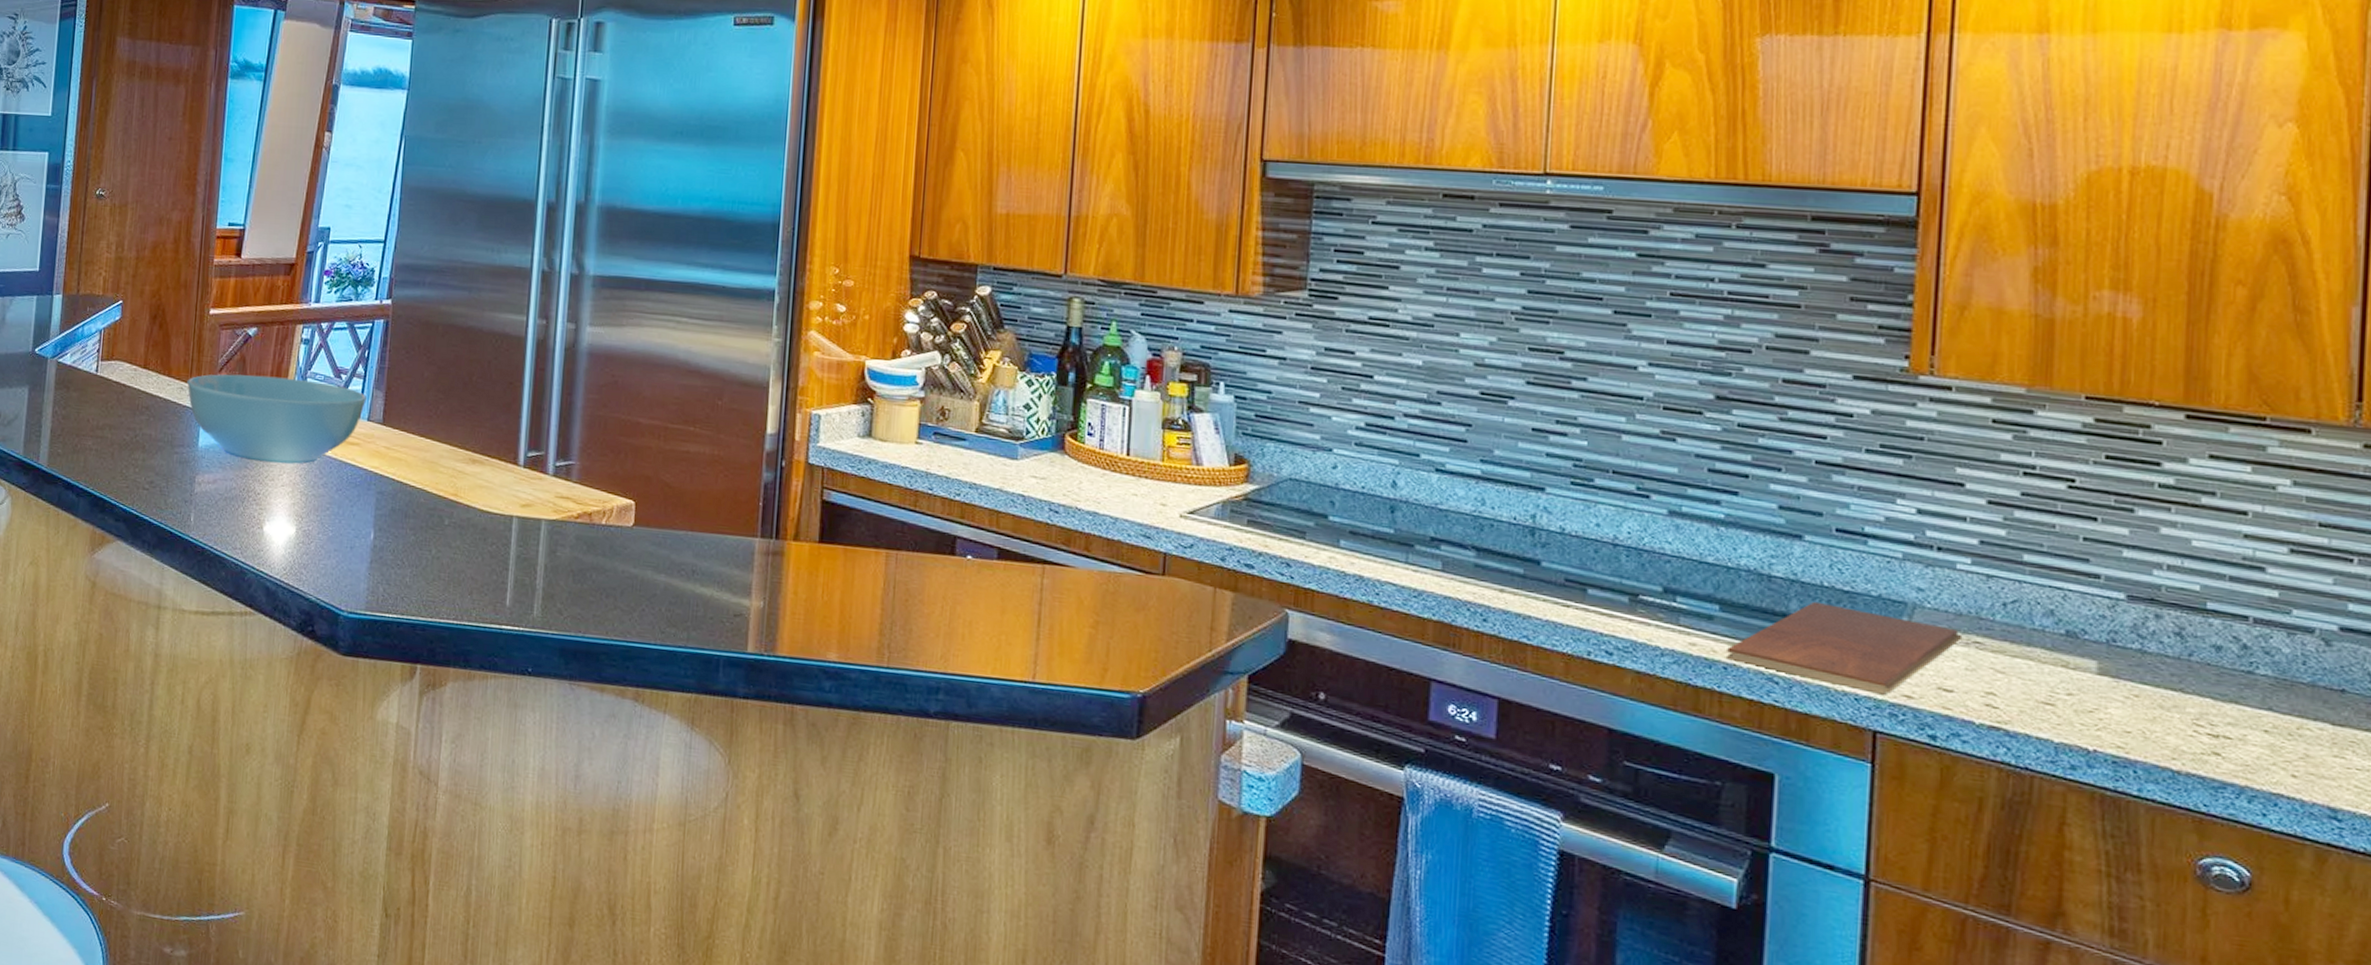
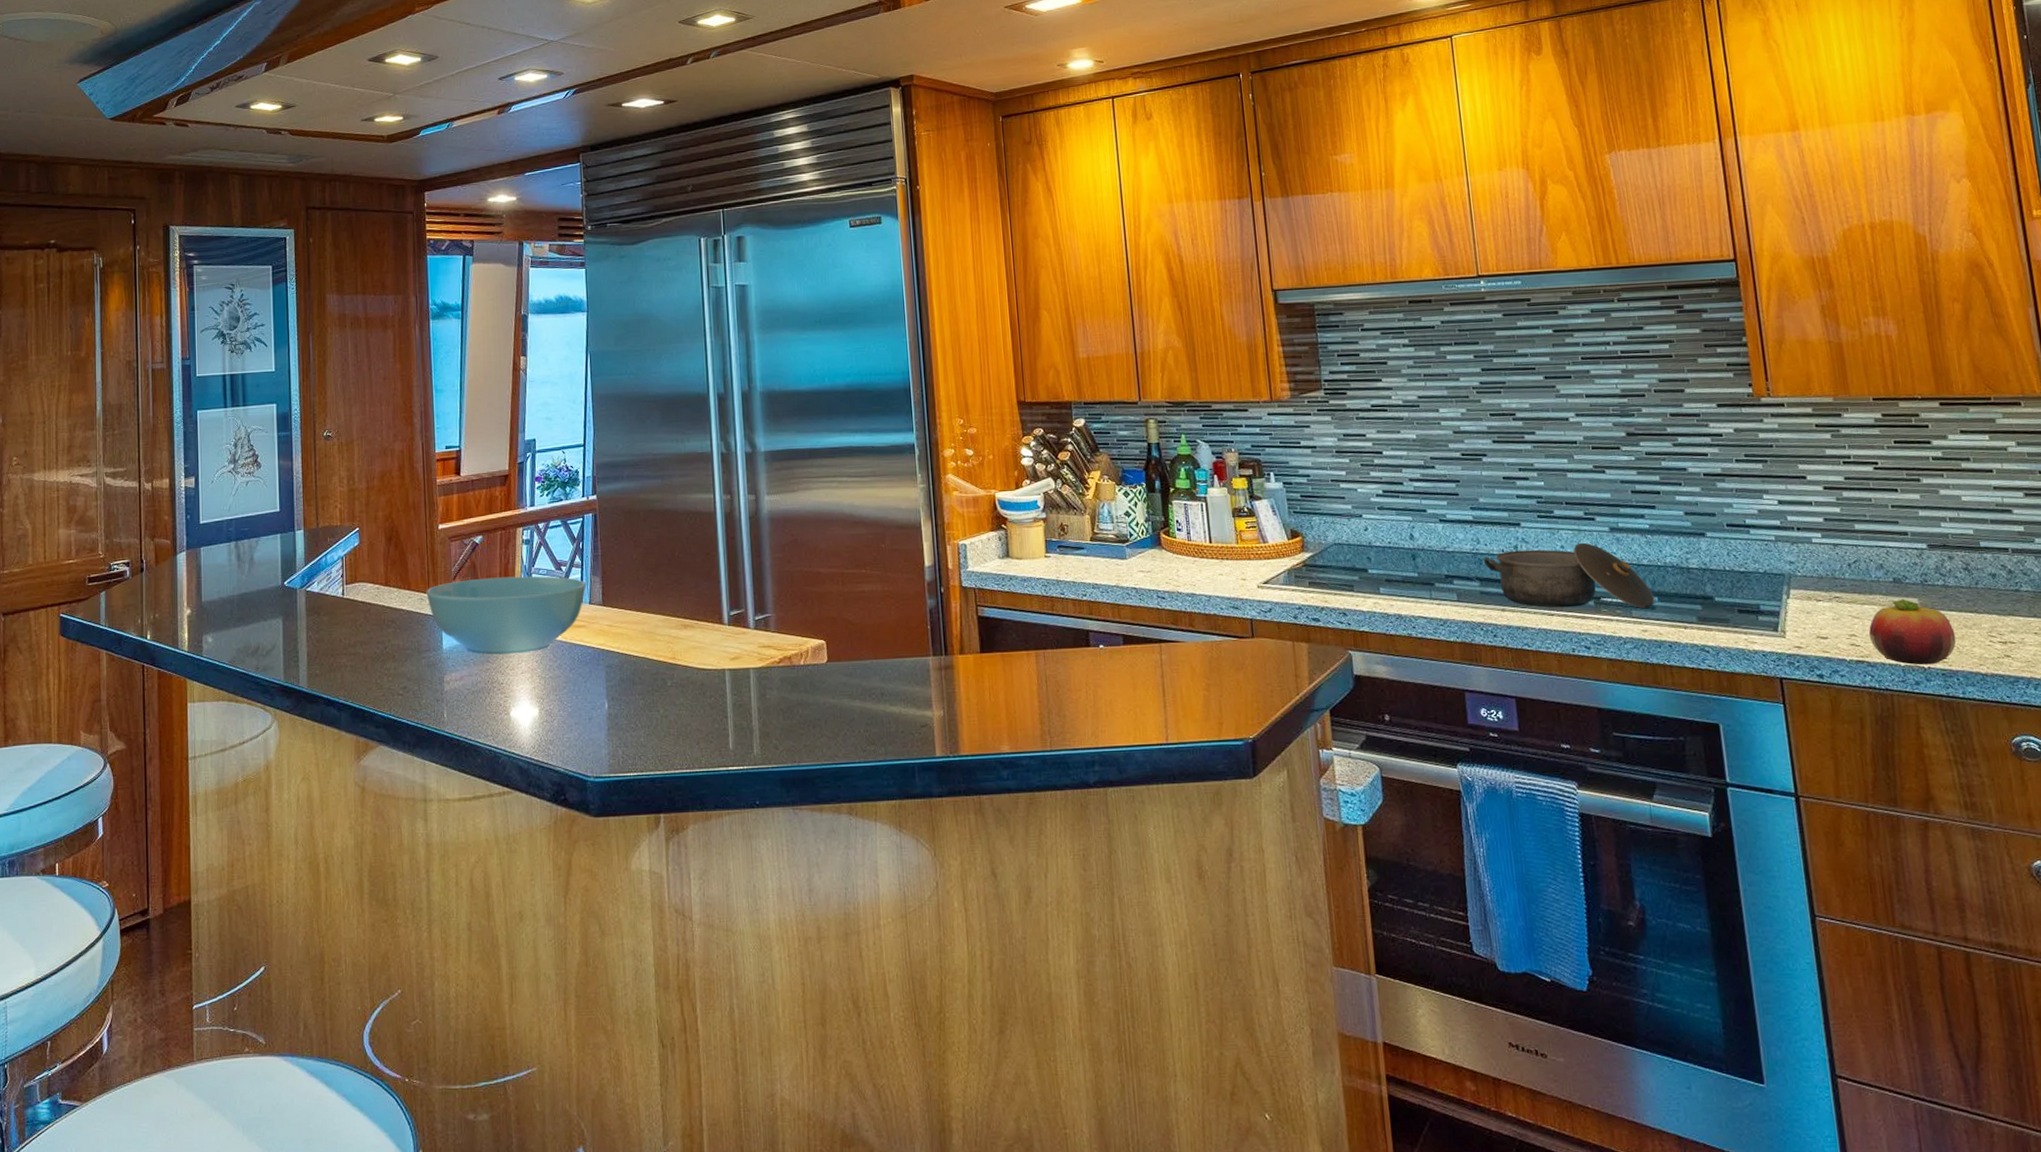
cooking pot: none [1486,520,1715,618] -> present [1483,542,1655,609]
chopping board: present [1727,601,1963,695] -> none [1669,583,1827,649]
fruit: none [2014,658,2144,748] -> present [1868,599,1956,666]

